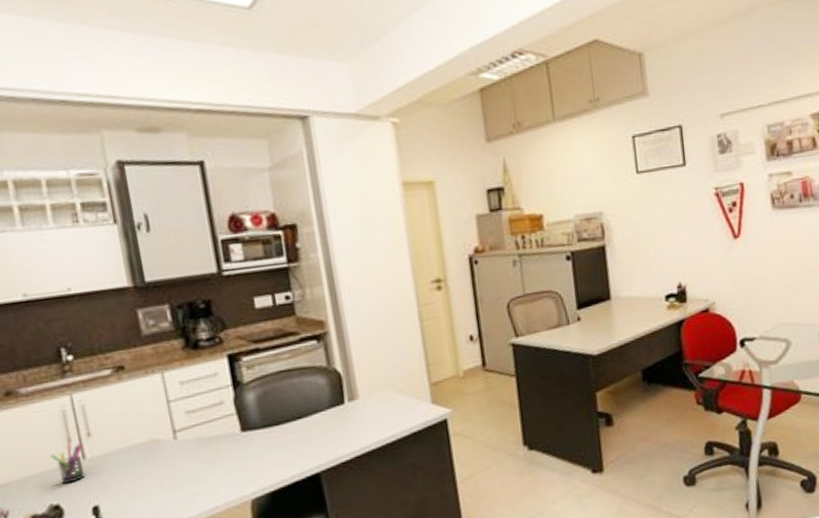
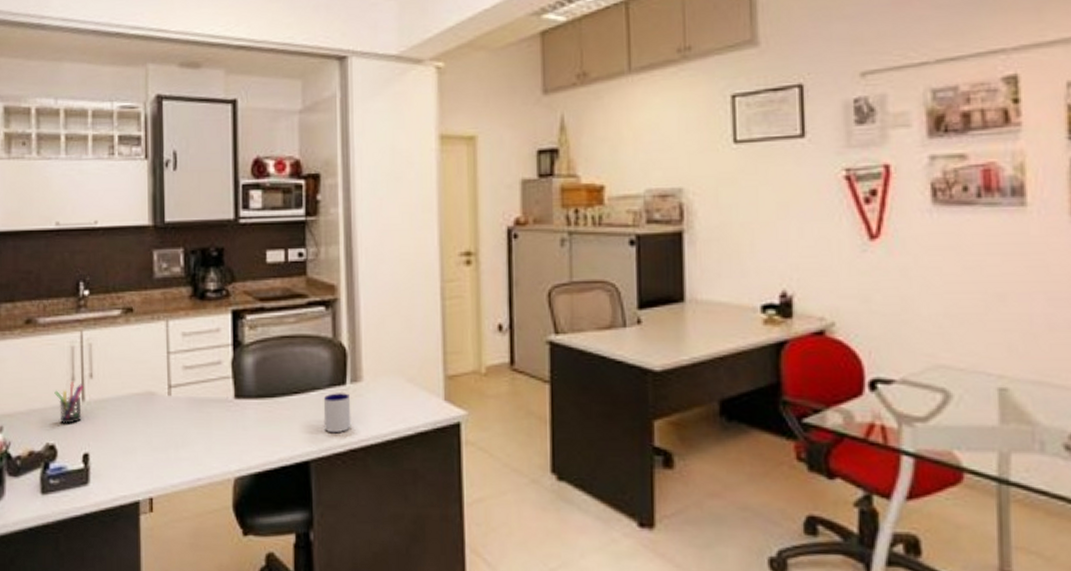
mug: none [325,411,354,446] -> present [323,393,352,432]

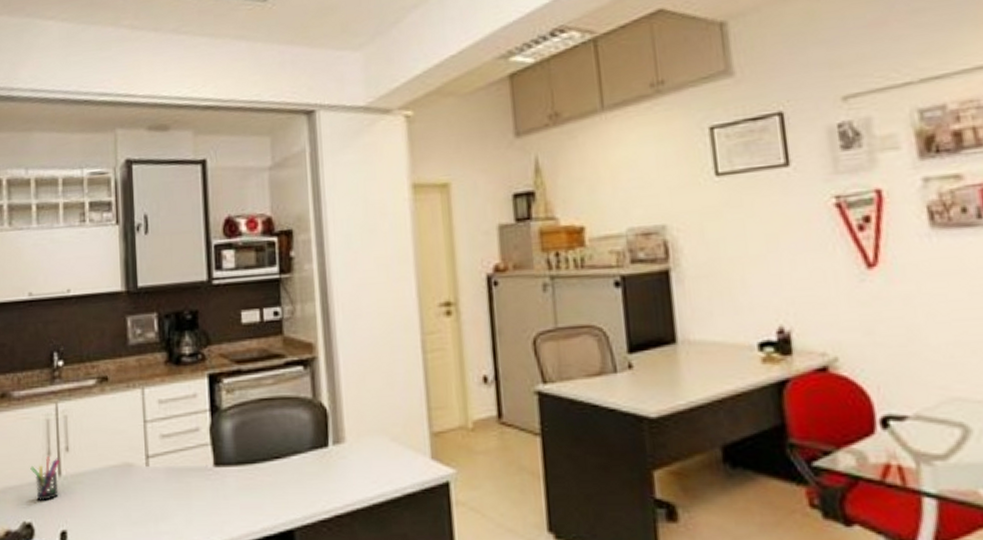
mug: present [323,393,352,432] -> none [305,455,336,498]

